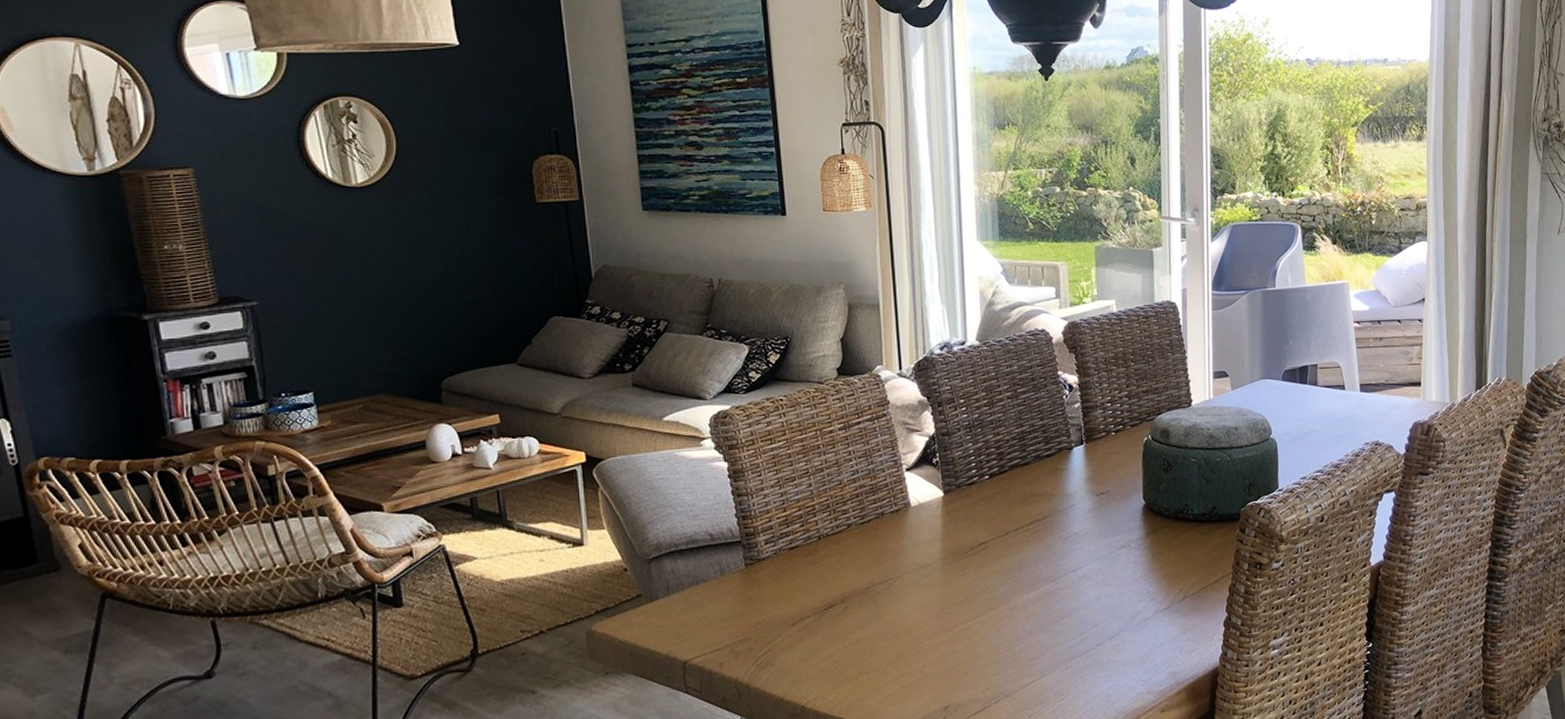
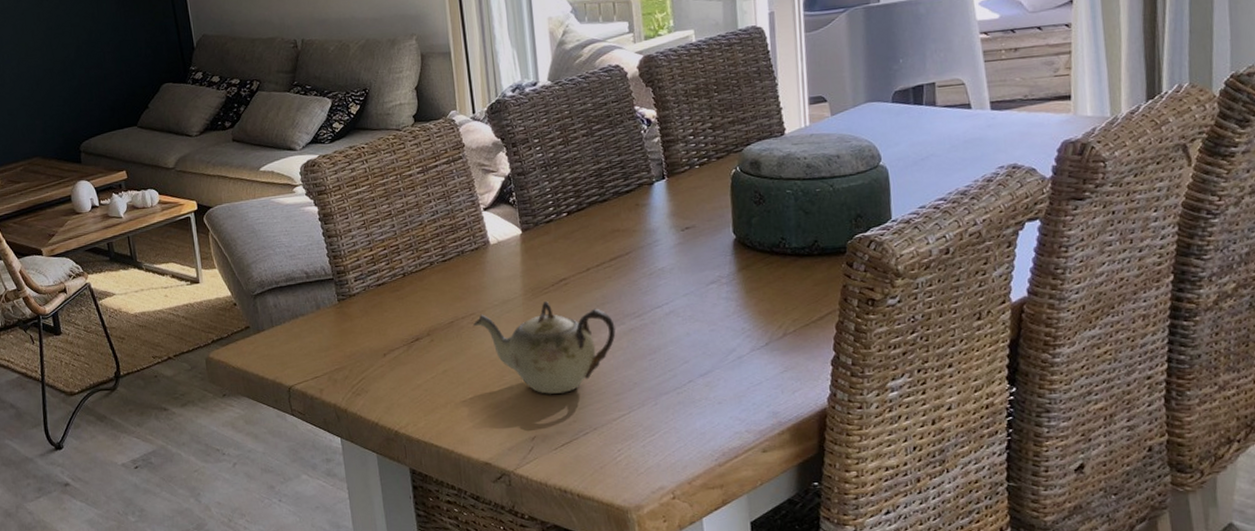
teapot: none [889,566,1031,661] -> present [472,301,616,394]

